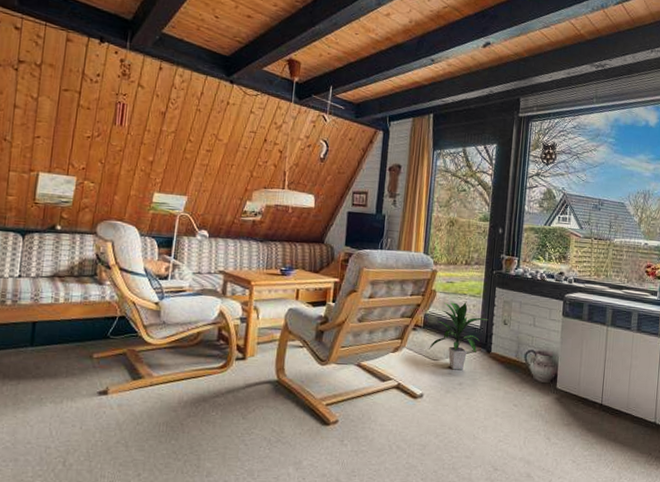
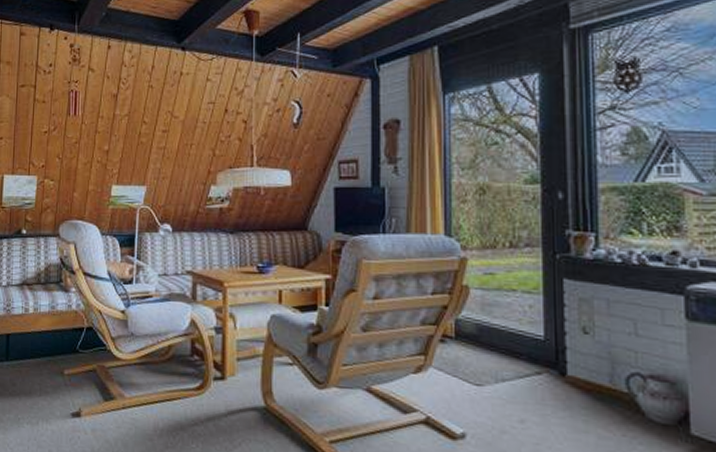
indoor plant: present [429,301,487,370] -> none [467,300,555,401]

